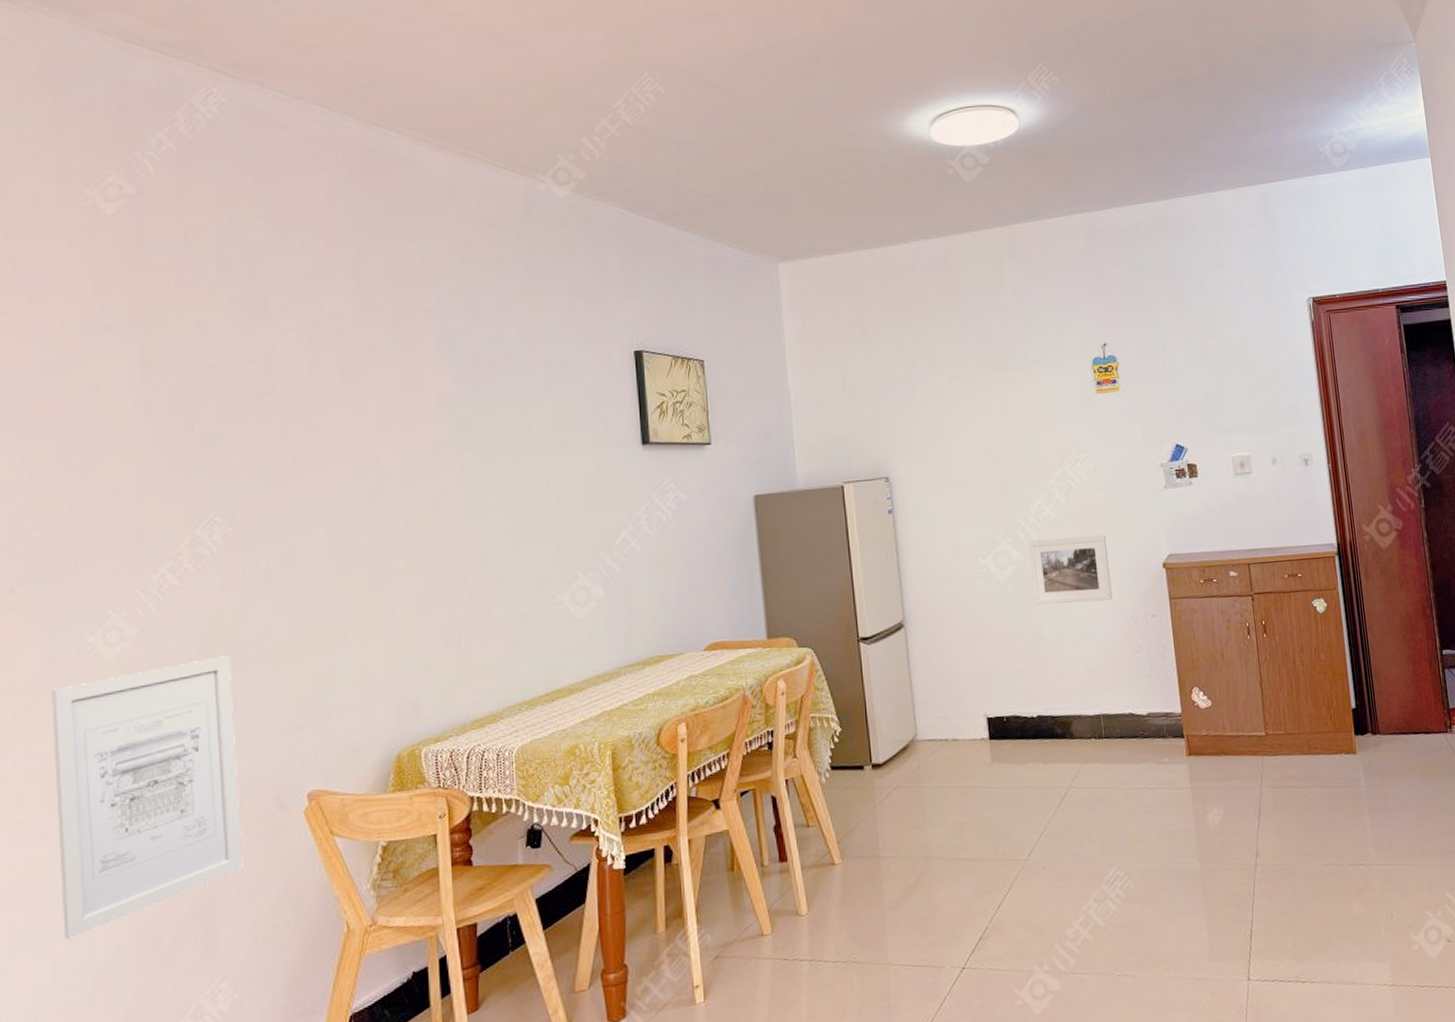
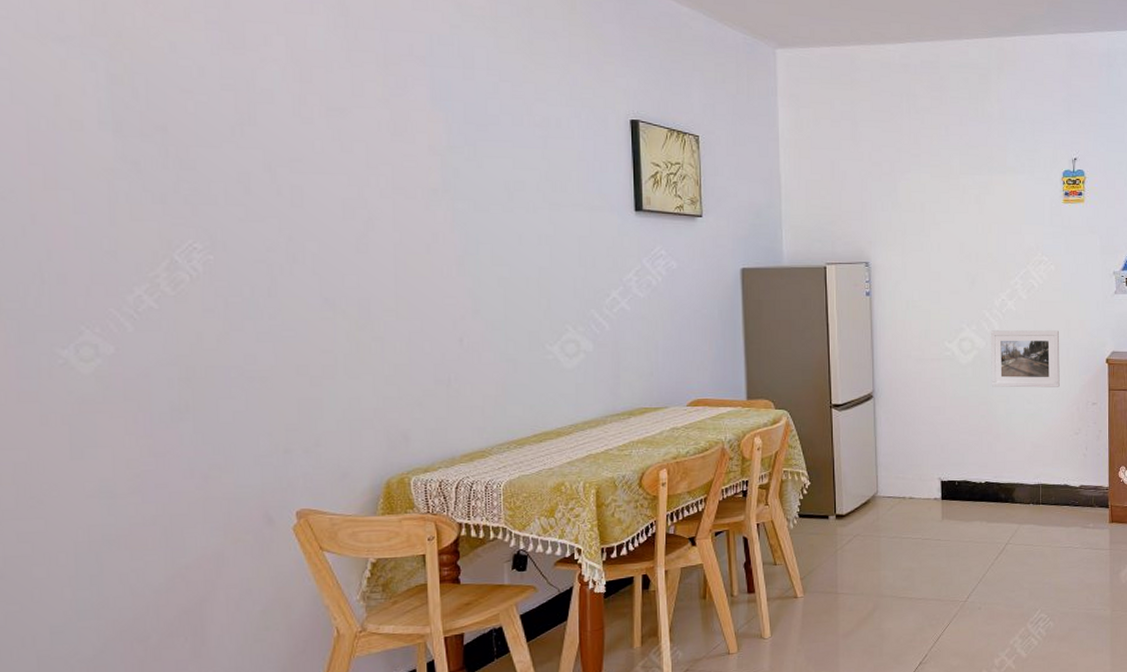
wall art: present [52,655,243,939] -> none [23,378,232,632]

